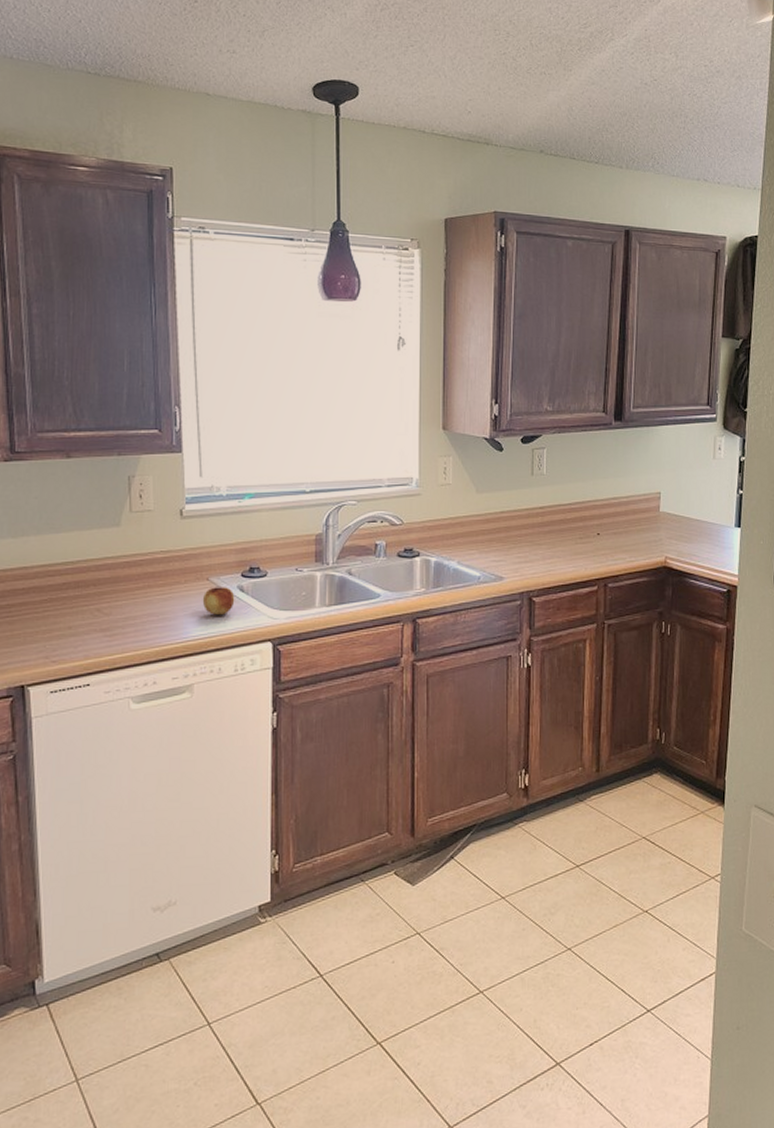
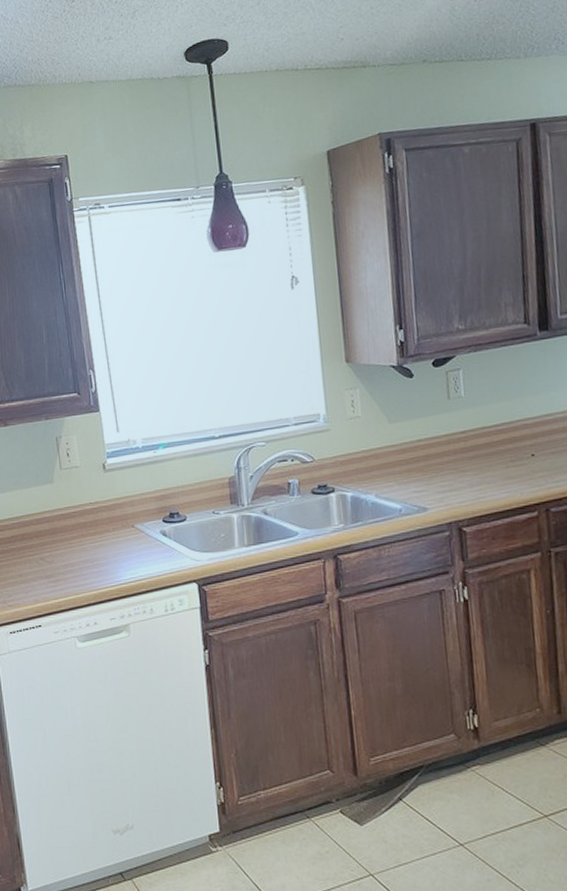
fruit: present [202,587,235,615] -> none [130,532,159,559]

